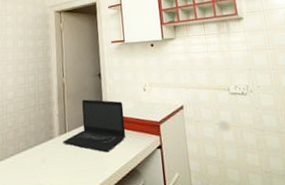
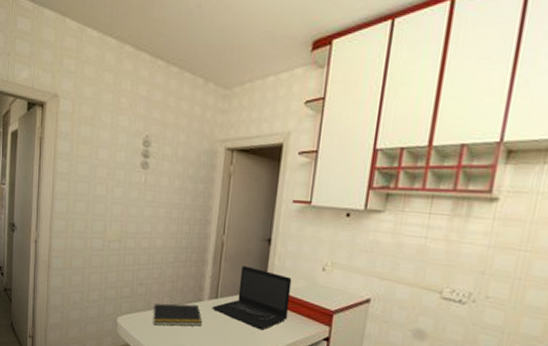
notepad: none [11,143,57,172] -> present [153,303,203,326]

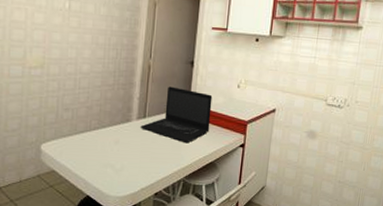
notepad: present [153,303,203,326] -> none [80,125,132,149]

